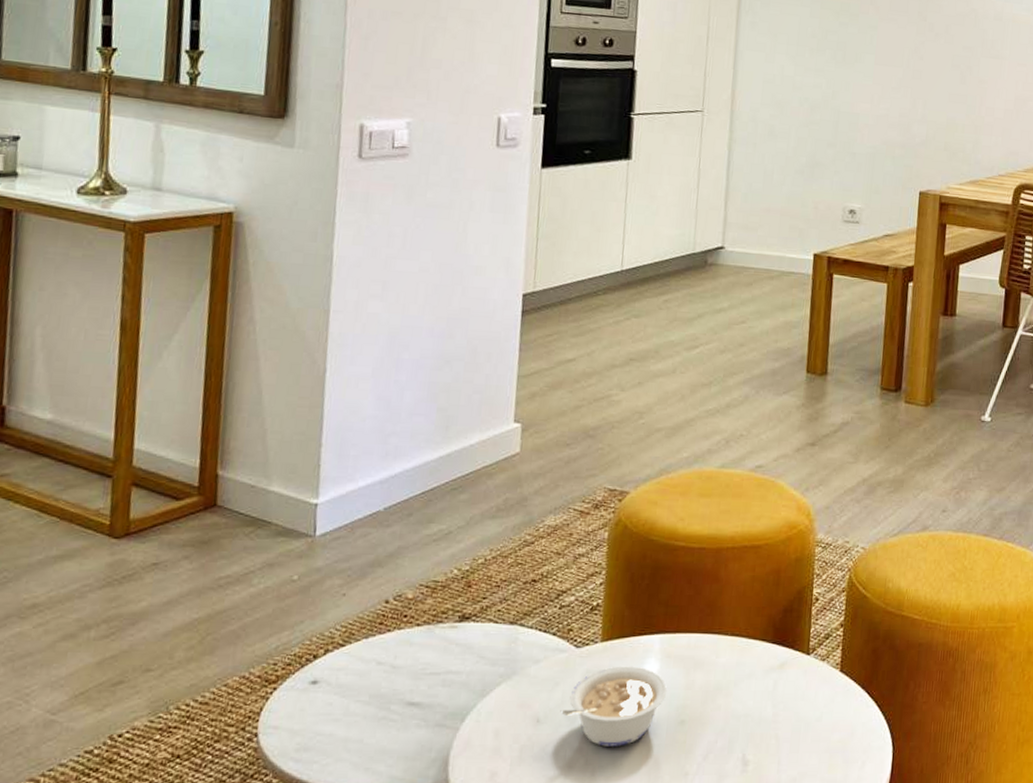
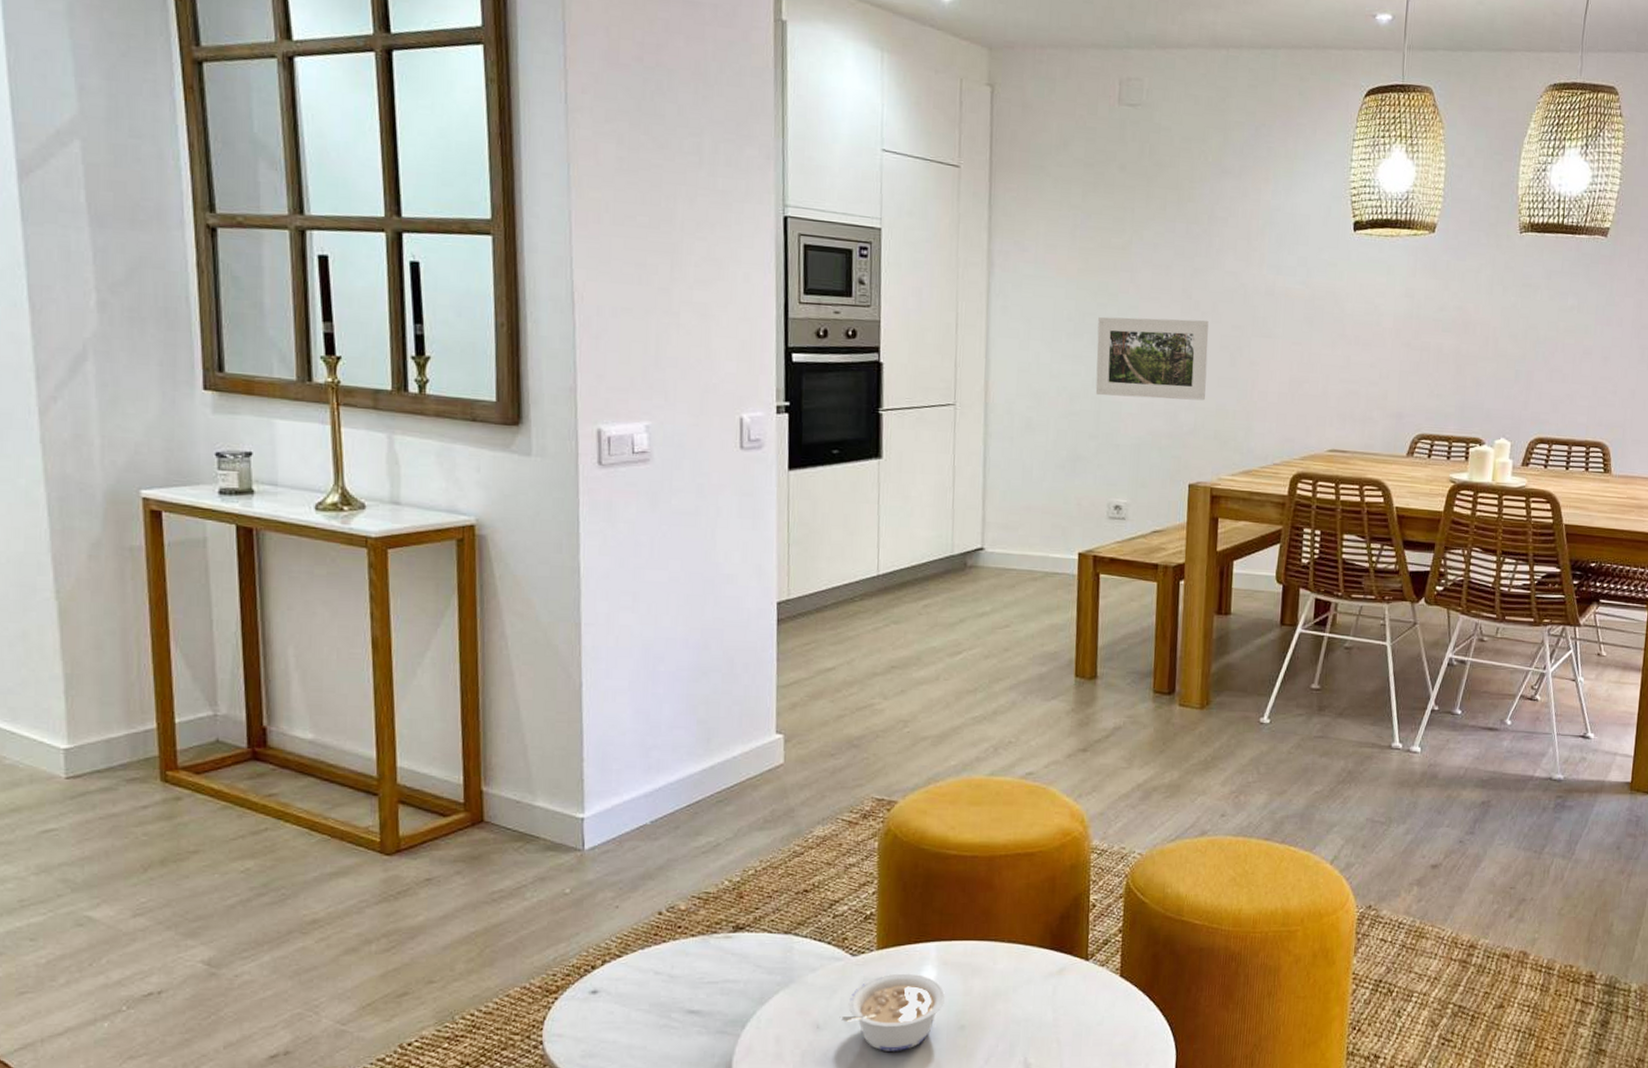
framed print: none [835,34,942,115] -> present [1095,316,1209,401]

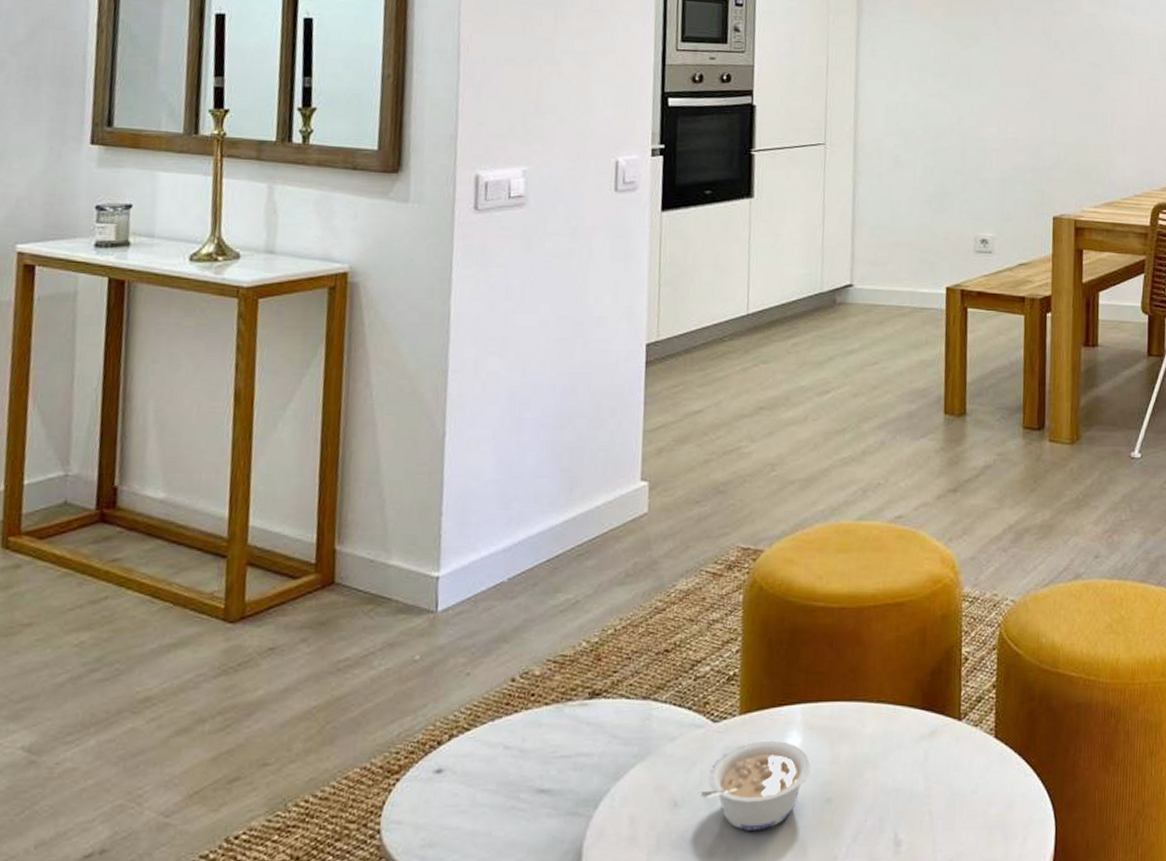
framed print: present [1095,316,1209,401] -> none [961,57,1069,136]

